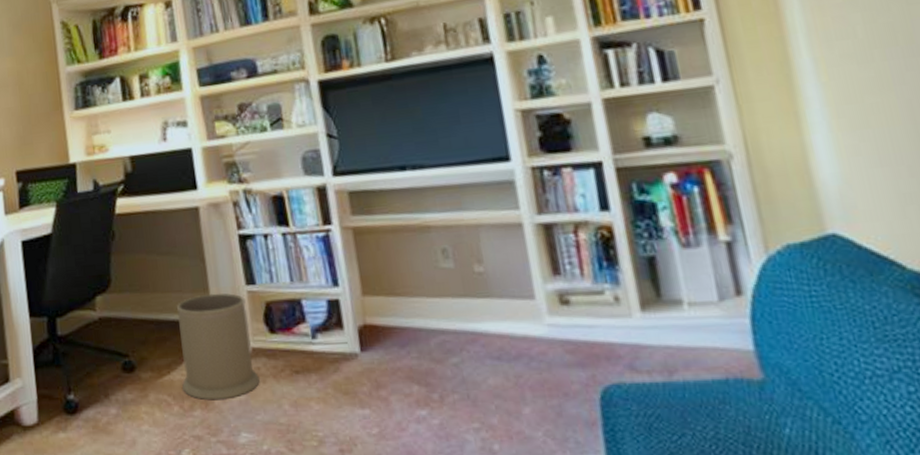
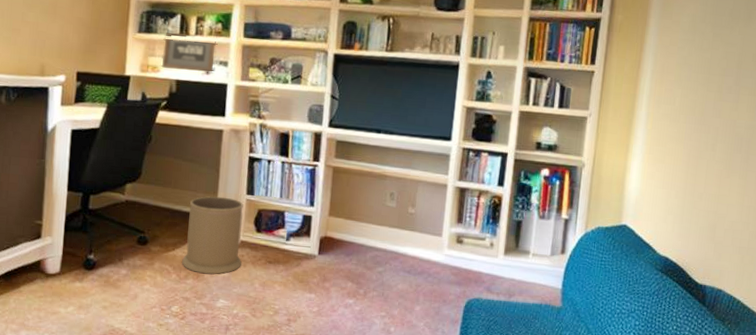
picture frame: none [107,96,170,145] -> present [162,32,216,72]

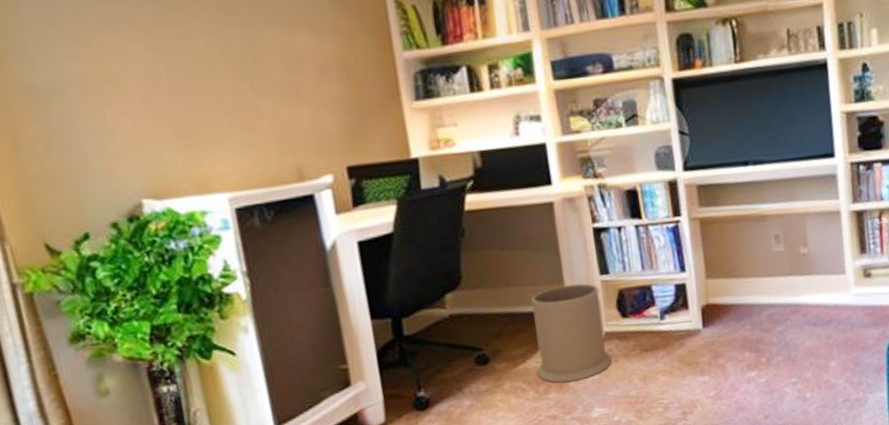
picture frame: present [162,32,216,72] -> none [452,88,523,139]

